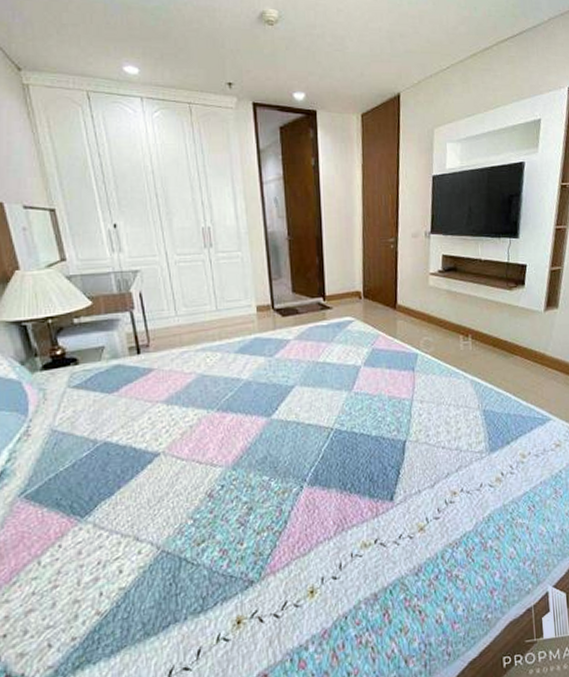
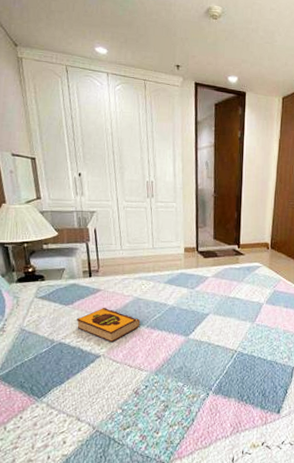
hardback book: none [124,391,208,435] -> present [76,308,140,343]

